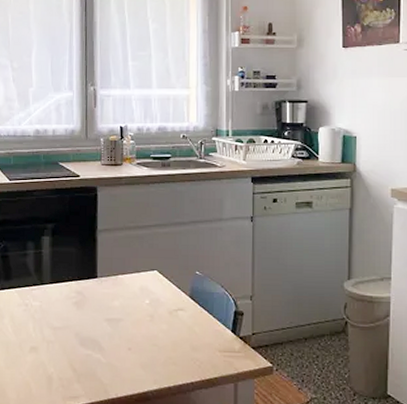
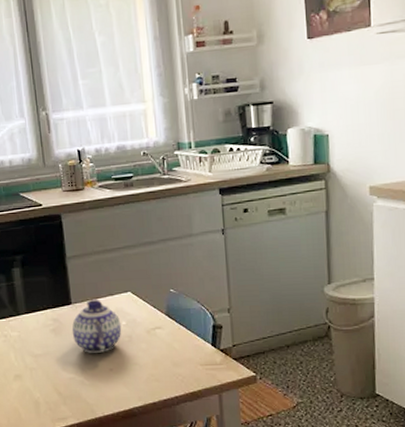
teapot: none [94,274,145,332] -> present [72,299,122,354]

